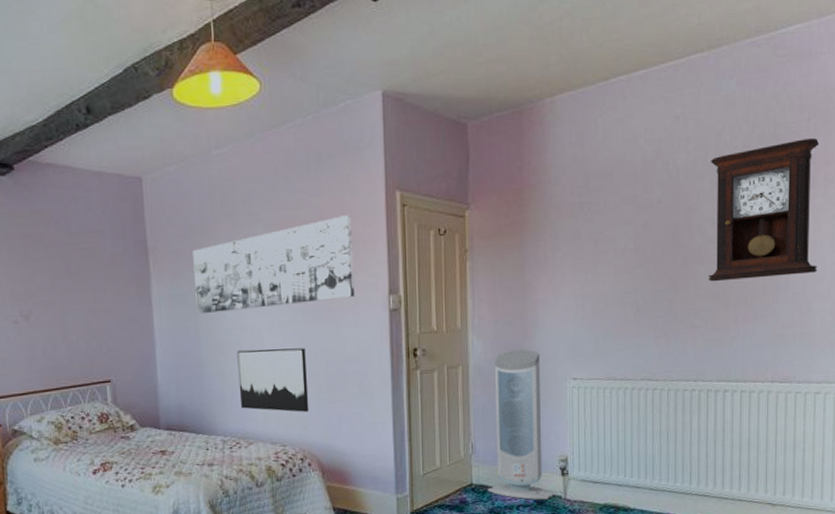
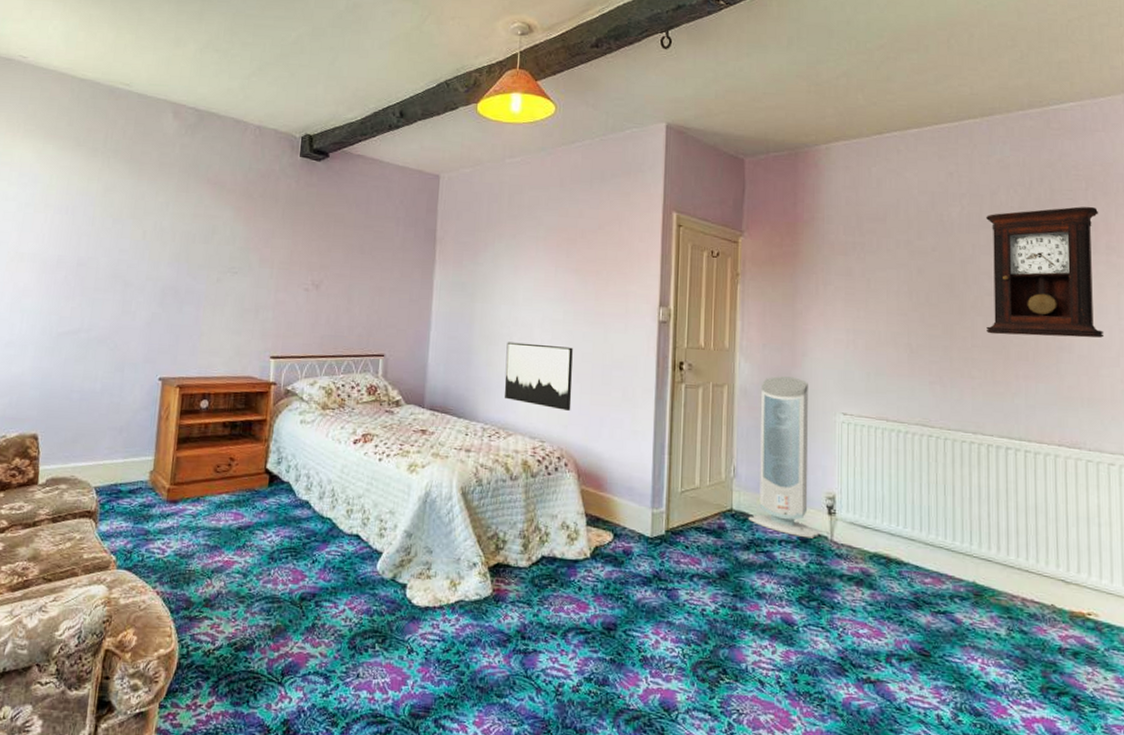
wall art: present [193,215,355,314] -> none [473,228,629,306]

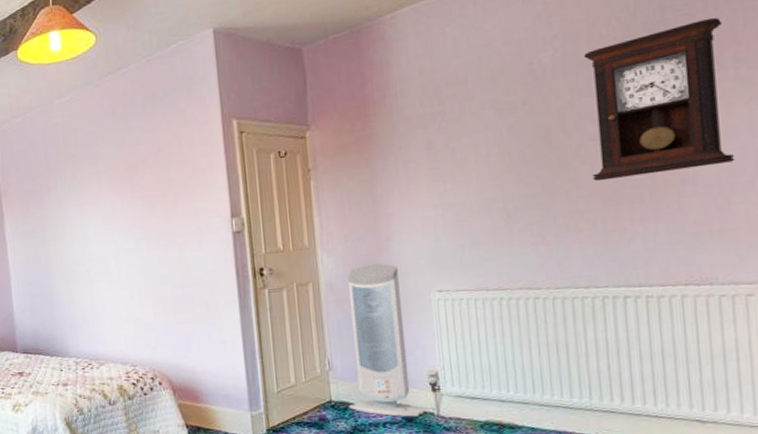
wall art: present [504,342,573,411] -> none [85,273,157,334]

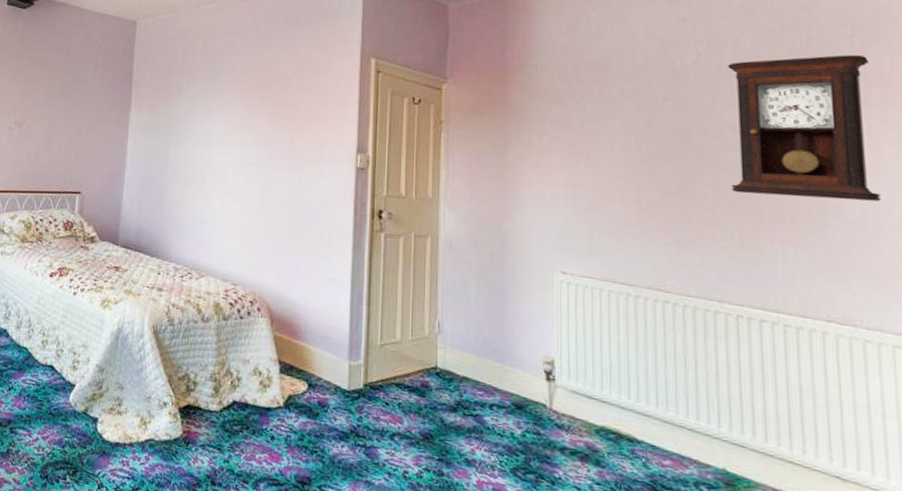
air purifier: present [348,263,425,417] -> none [455,229,537,405]

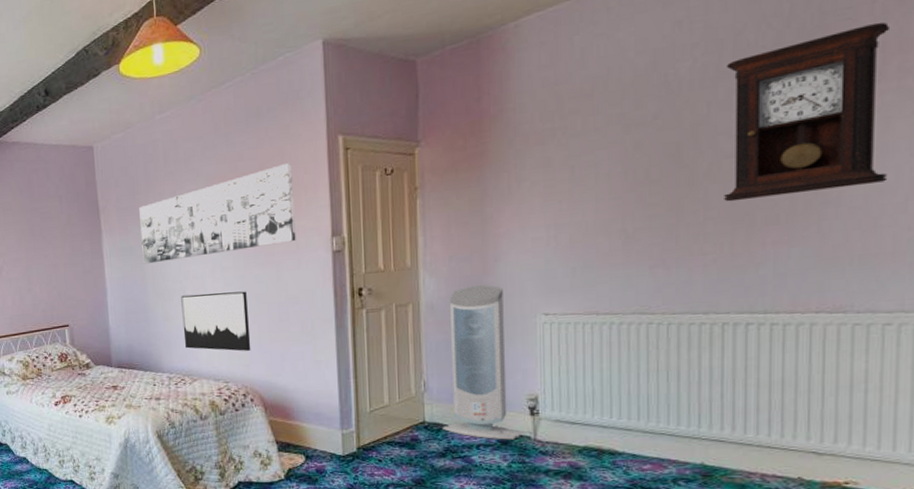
wall art: none [167,74,325,151] -> present [139,163,296,264]
wall art: none [196,183,267,255] -> present [181,291,251,351]
air purifier: none [455,229,537,405] -> present [442,285,521,440]

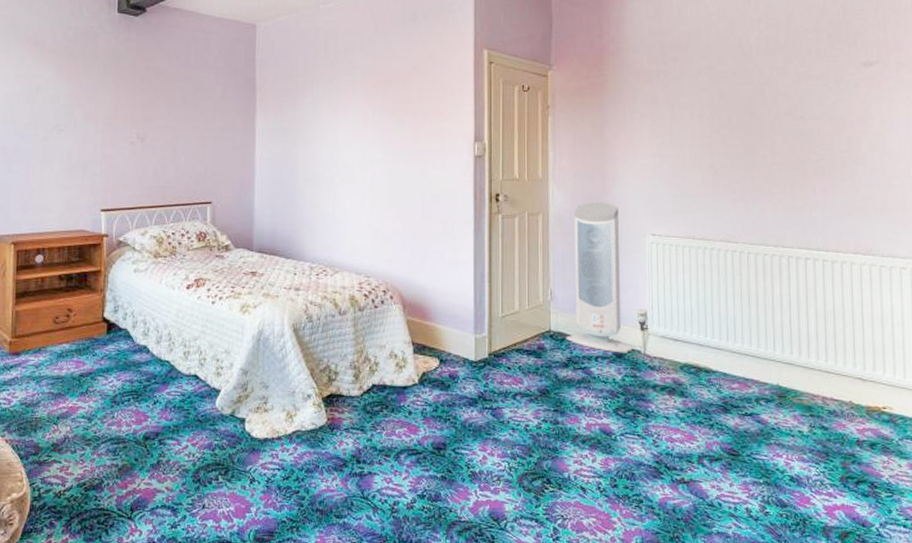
wall art: present [139,163,296,264] -> none [295,68,442,148]
wall art: present [181,291,251,351] -> none [329,183,394,246]
pendulum clock: present [724,22,889,202] -> none [783,24,895,152]

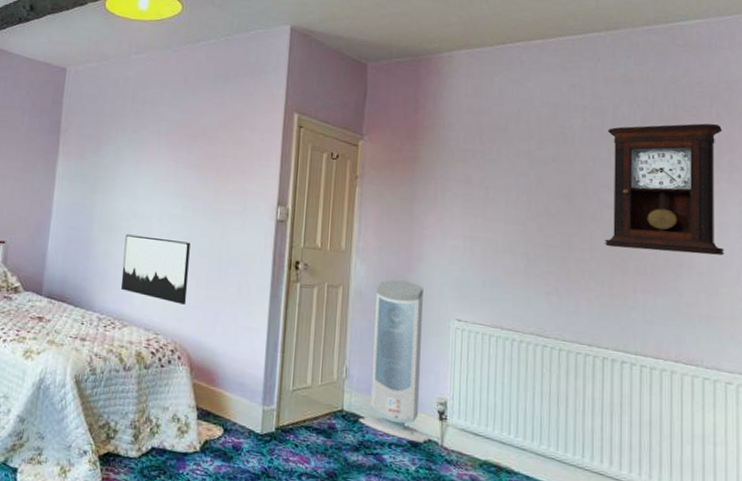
wall art: none [329,183,394,246] -> present [121,234,190,305]
pendulum clock: none [783,24,895,152] -> present [605,123,725,255]

